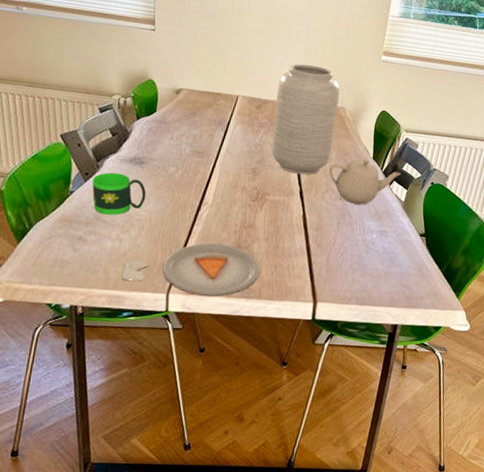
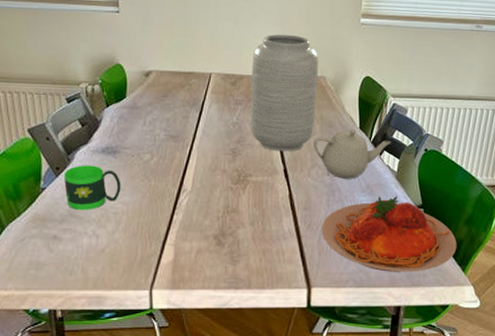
dinner plate: present [121,243,260,297] -> none [101,232,247,289]
plate: none [330,223,454,295] -> present [322,196,457,272]

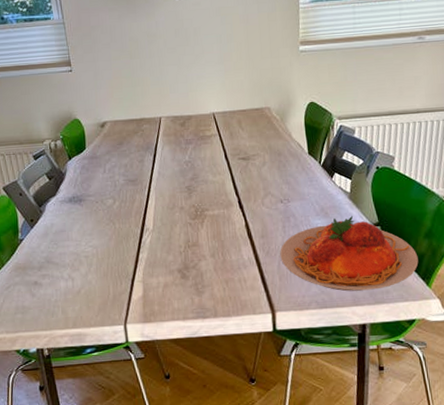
mug: present [63,165,121,210] -> none [37,214,90,257]
vase: present [250,34,319,152] -> none [198,70,264,184]
teapot: present [312,128,391,179] -> none [263,154,341,205]

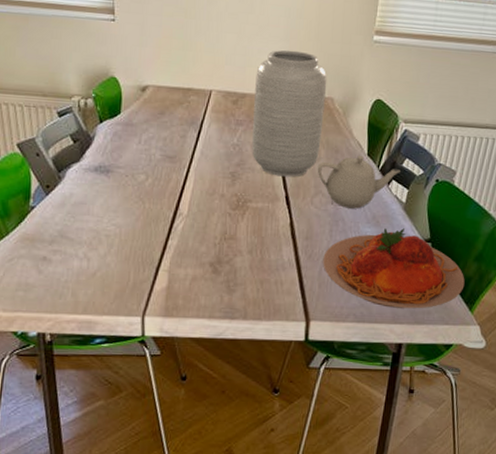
vase: none [198,70,264,184] -> present [251,50,327,177]
teapot: none [263,154,341,205] -> present [317,155,400,209]

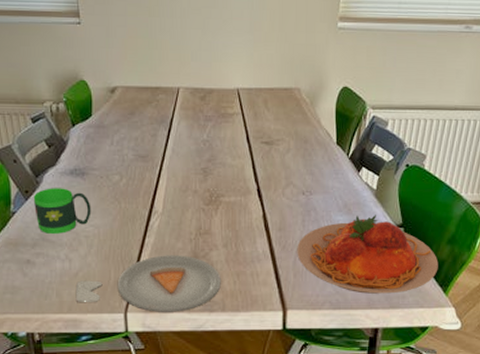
mug: none [54,183,114,231] -> present [33,188,91,234]
dinner plate: none [91,258,244,318] -> present [75,255,221,312]
vase: present [251,50,327,177] -> none [222,42,293,170]
teapot: present [317,155,400,209] -> none [287,144,370,198]

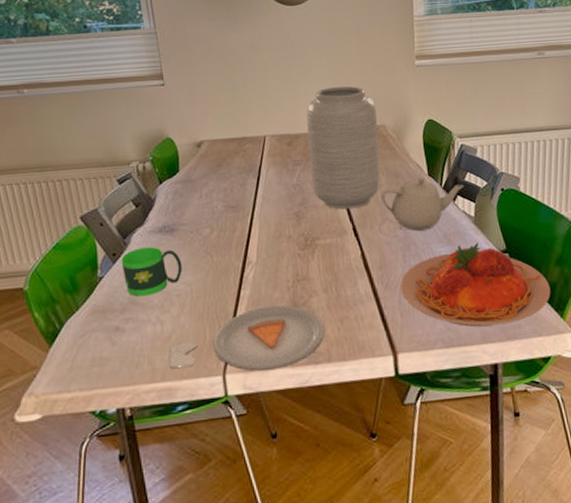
vase: none [222,42,293,170] -> present [306,86,380,210]
teapot: none [287,144,370,198] -> present [380,176,464,231]

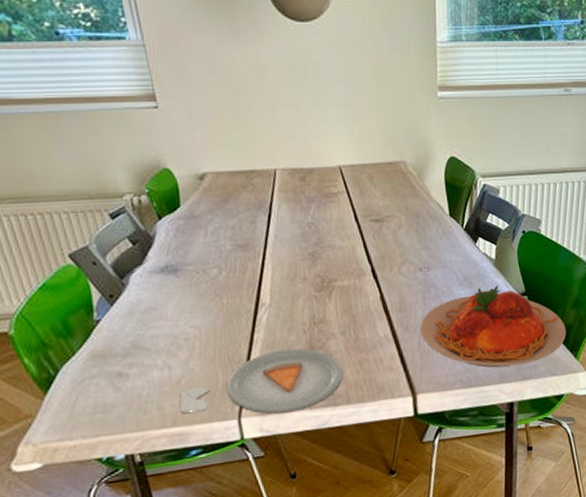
mug: present [121,247,183,297] -> none [119,288,190,341]
vase: present [306,86,380,210] -> none [320,116,400,250]
teapot: present [380,176,464,231] -> none [399,216,486,273]

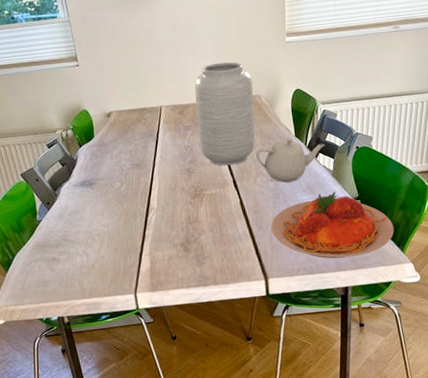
dinner plate: present [178,348,343,414] -> none [93,241,211,291]
vase: none [320,116,400,250] -> present [194,62,255,166]
teapot: none [399,216,486,273] -> present [255,137,325,183]

